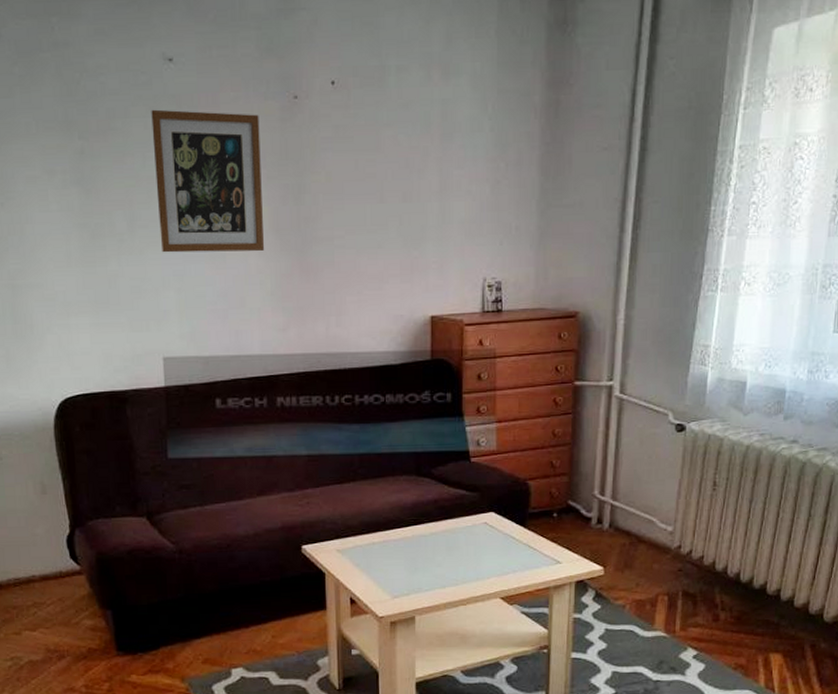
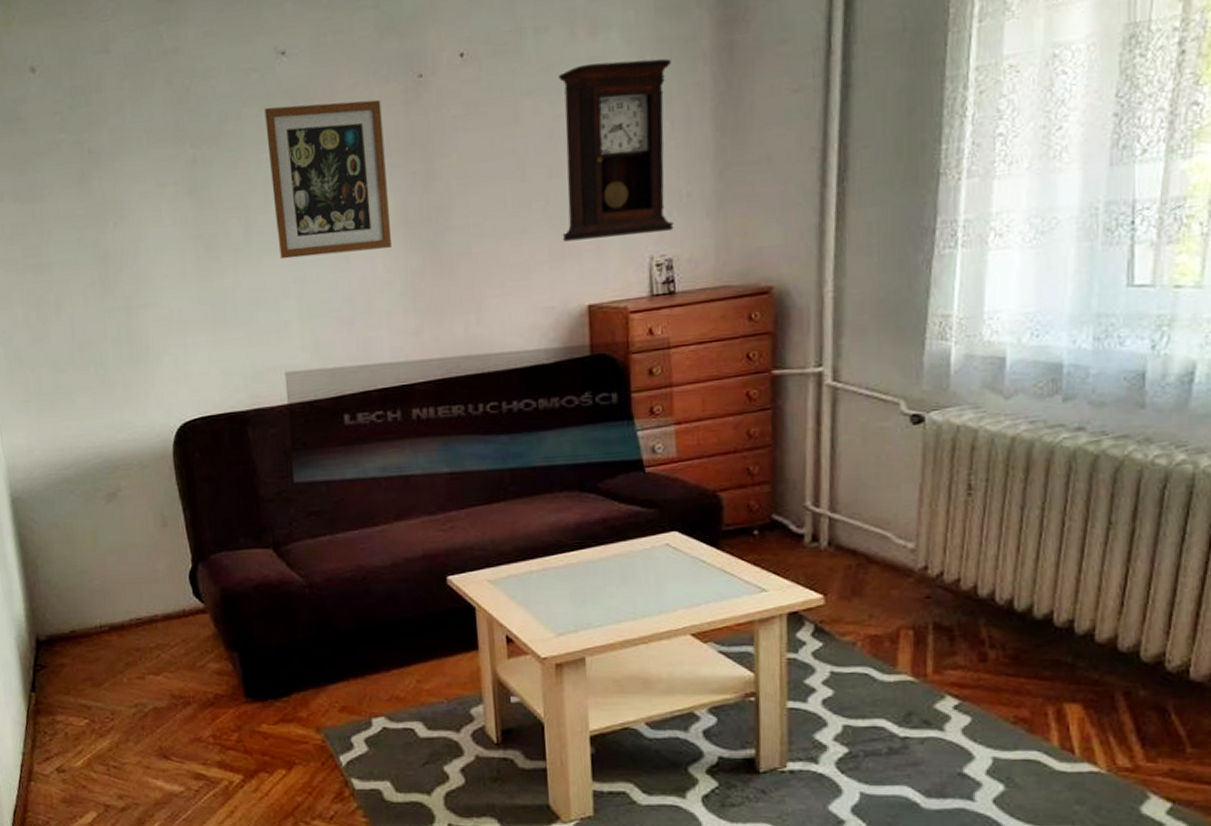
pendulum clock: none [412,104,508,259] -> present [559,58,674,242]

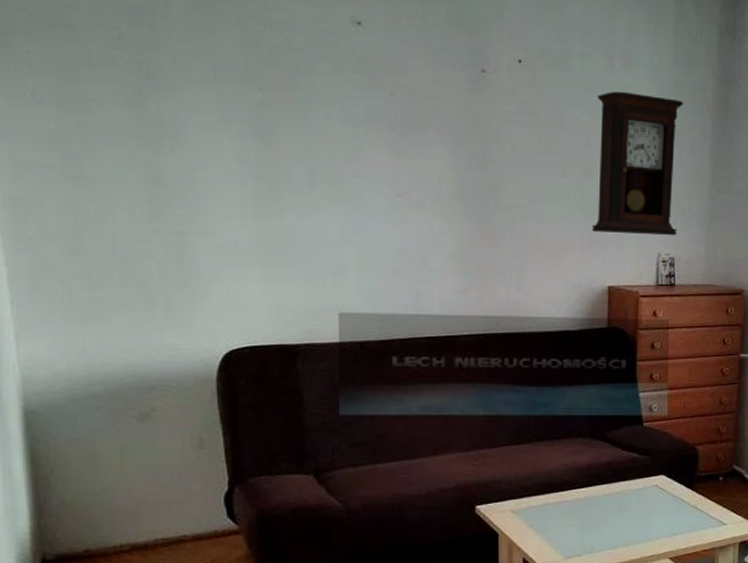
wall art: present [264,99,393,260] -> none [337,69,448,215]

